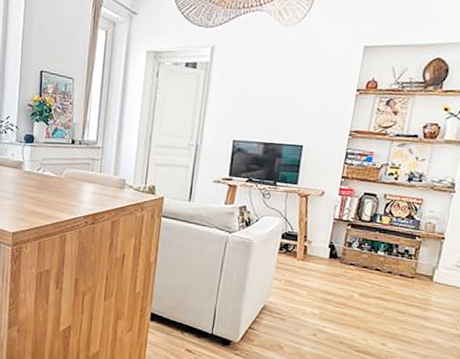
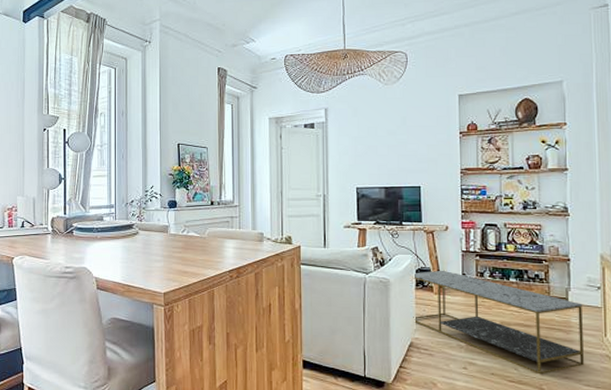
coffee table: none [271,236,446,348] -> present [412,270,584,375]

